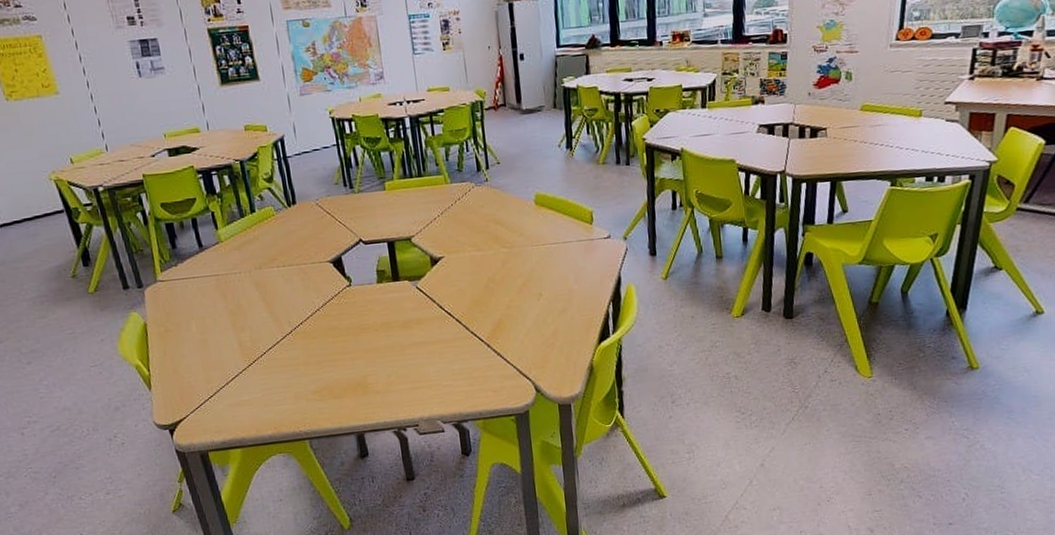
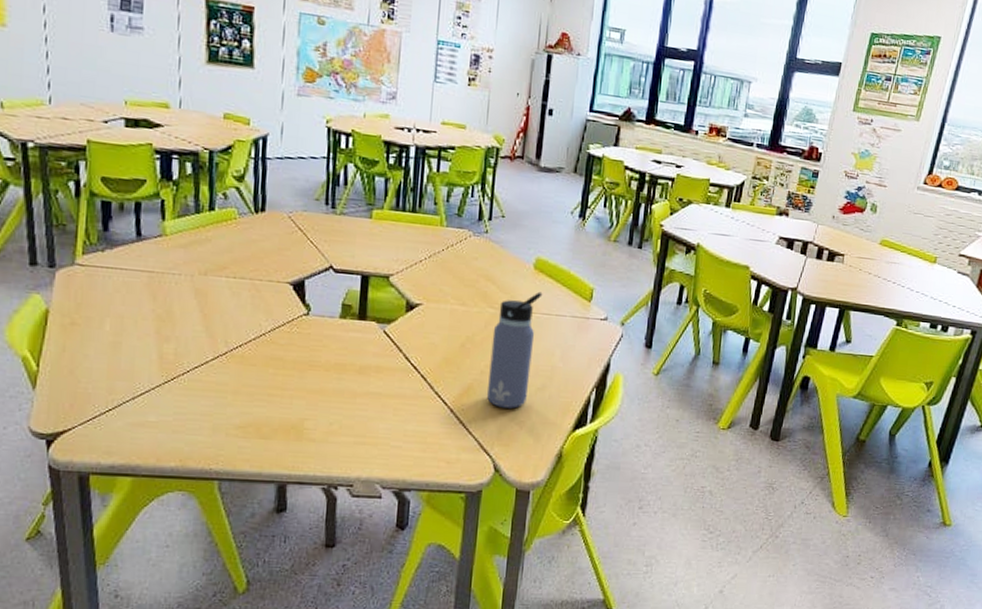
water bottle: none [510,224,552,335] -> present [487,291,543,409]

